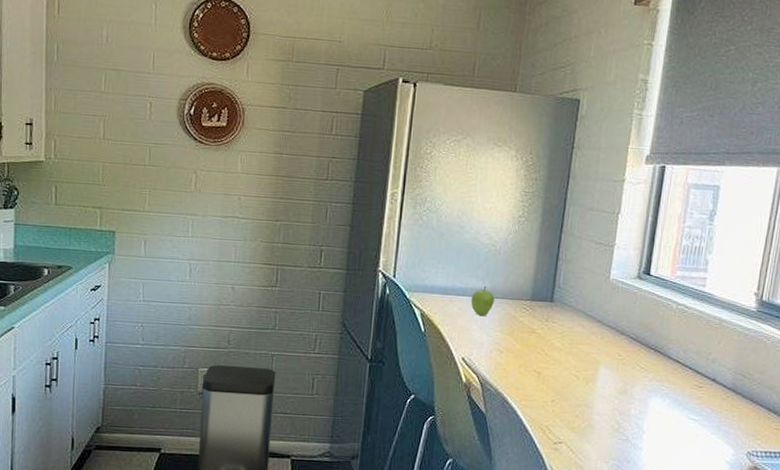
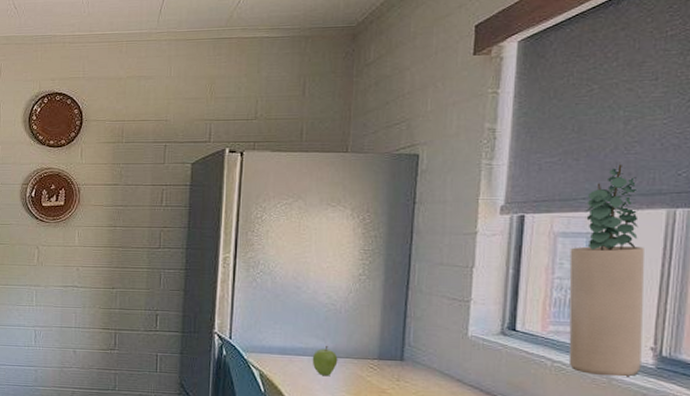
vase: none [690,121,758,319] -> present [568,162,644,377]

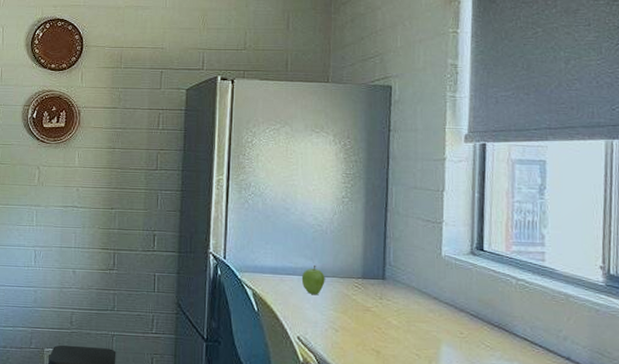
vase: present [568,162,644,377] -> none [526,97,593,294]

